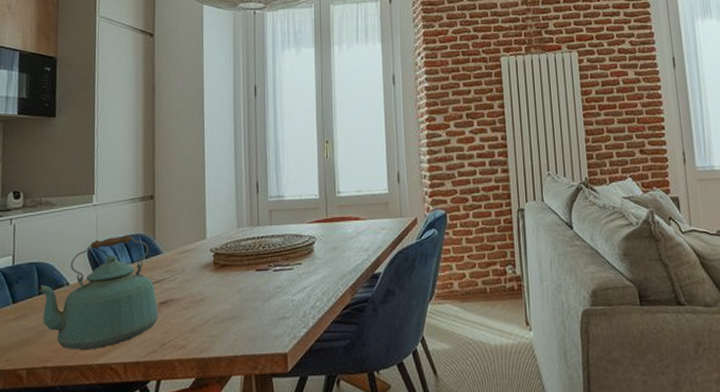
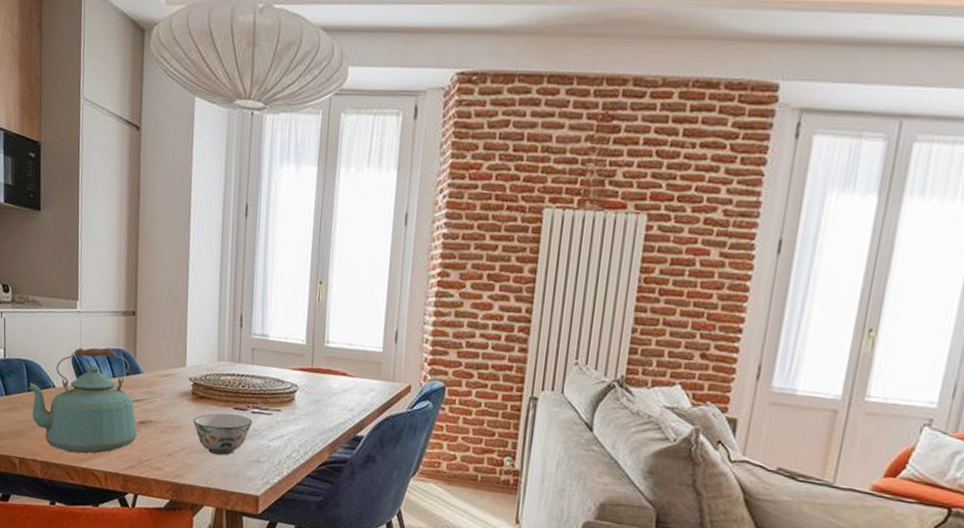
soup bowl: none [217,276,275,320] -> present [194,413,253,455]

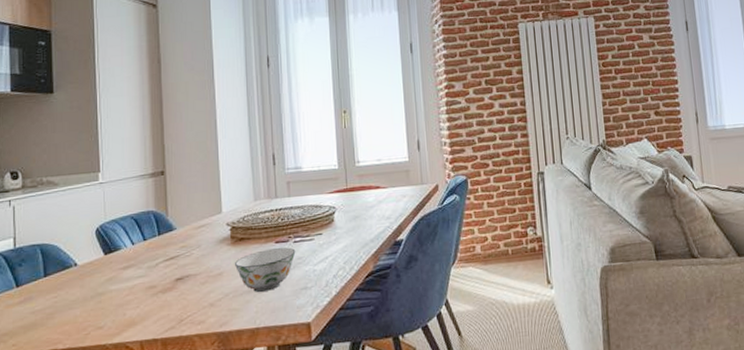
kettle: present [26,347,138,454] -> none [42,212,175,331]

